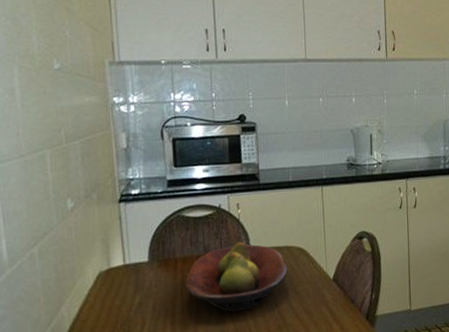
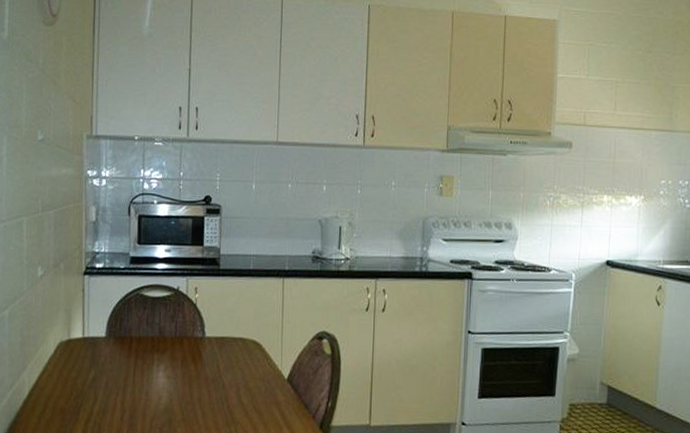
fruit bowl: present [185,242,288,312] -> none [138,328,241,401]

